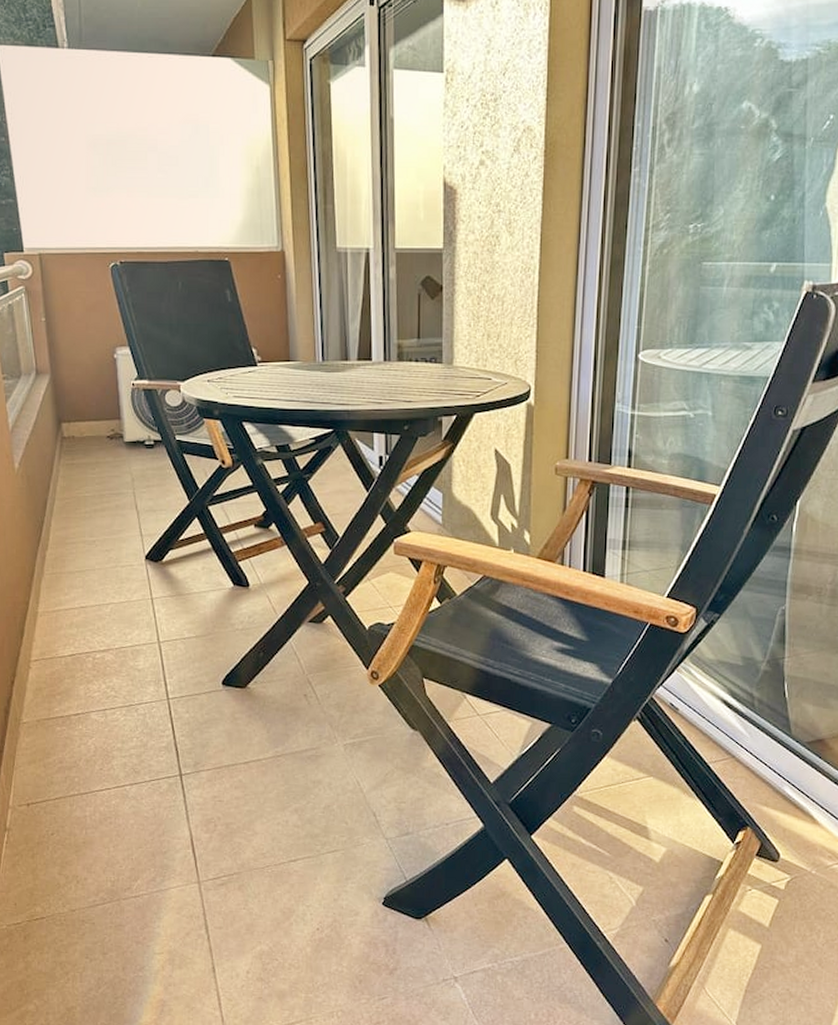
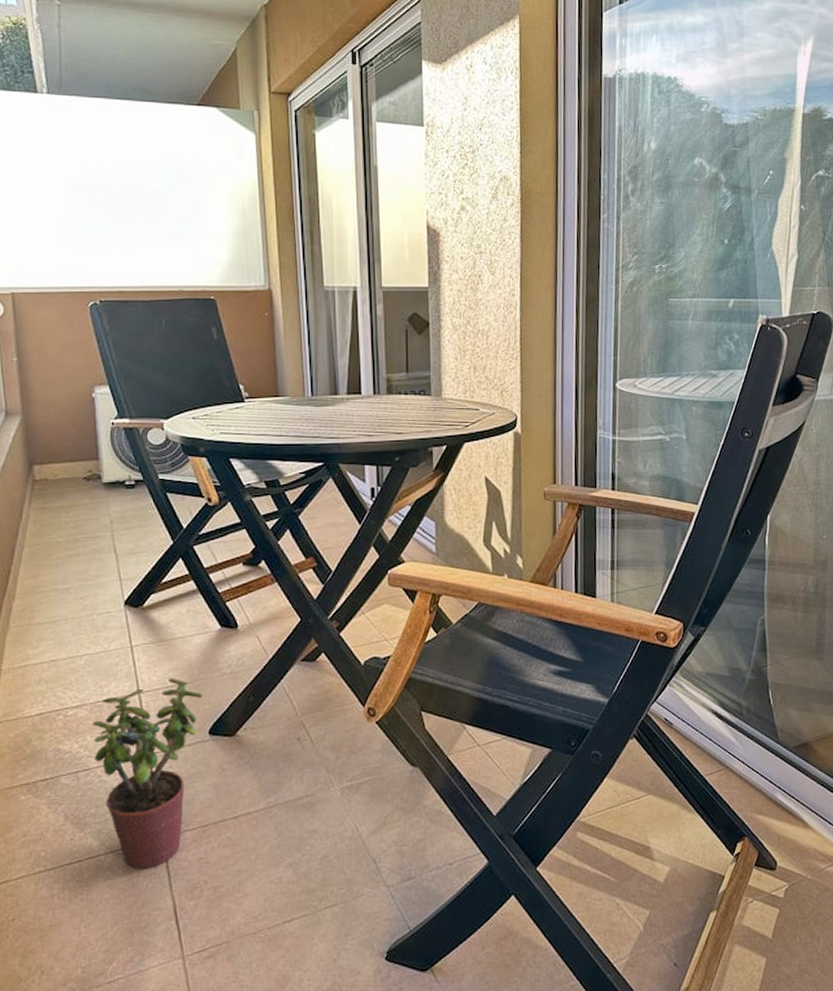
potted plant: none [118,630,217,801] -> present [92,677,203,869]

